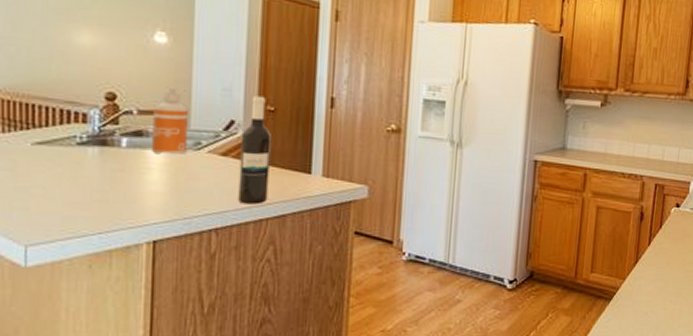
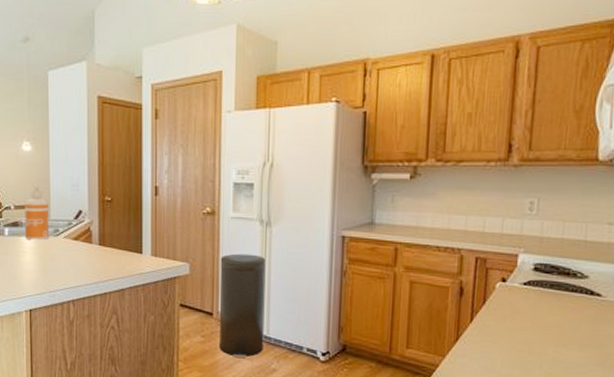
wine bottle: present [238,95,271,205] -> none [87,189,110,280]
pedal bin: none [399,176,455,289] -> present [219,253,266,358]

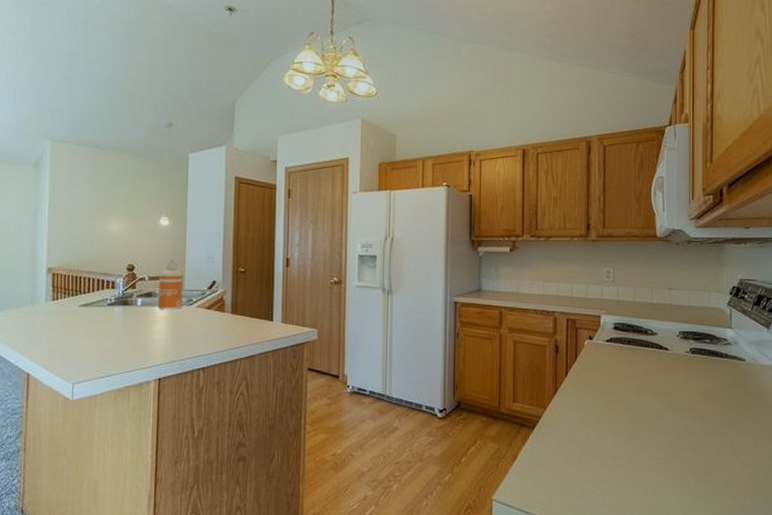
pedal bin: present [219,253,266,358] -> none [345,319,388,418]

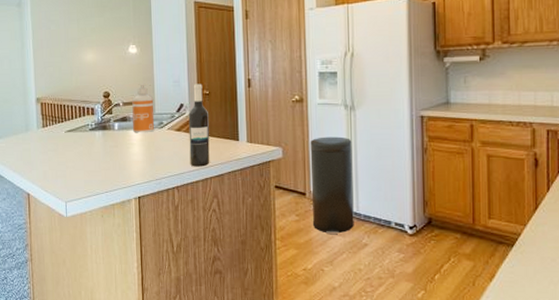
wine bottle: none [219,260,242,347] -> present [188,84,210,167]
pedal bin: none [345,319,388,418] -> present [310,136,354,234]

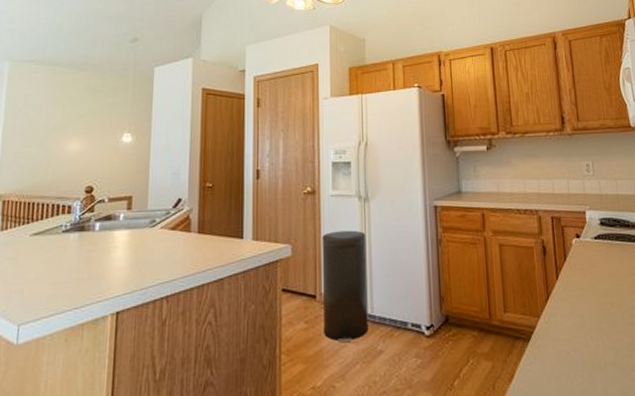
soap dispenser: present [132,84,155,132] -> none [118,176,147,233]
wine bottle: present [188,84,210,167] -> none [184,175,210,272]

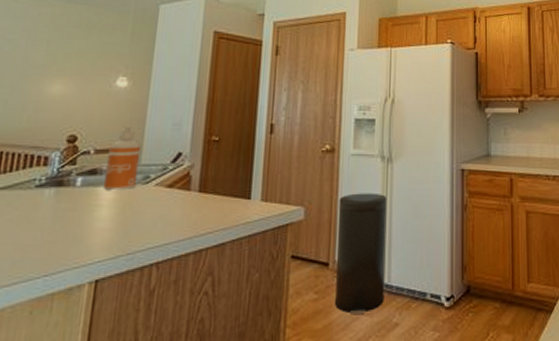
soap dispenser: none [118,176,147,233] -> present [104,126,142,189]

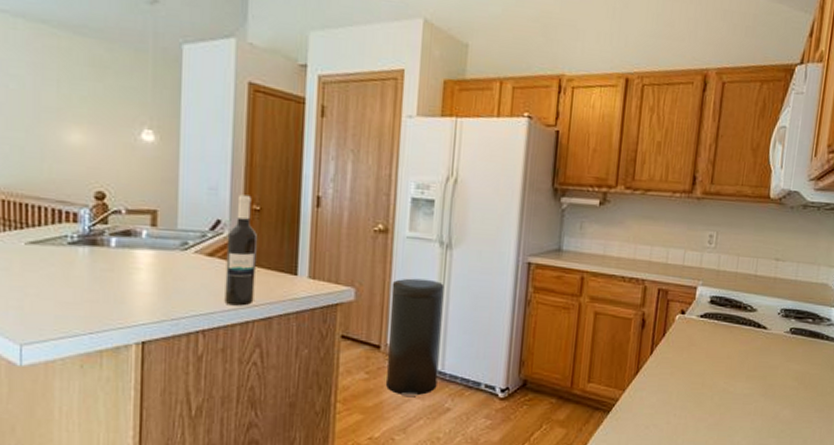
soap dispenser: present [104,126,142,189] -> none [140,186,176,254]
wine bottle: none [180,128,215,235] -> present [224,194,257,306]

